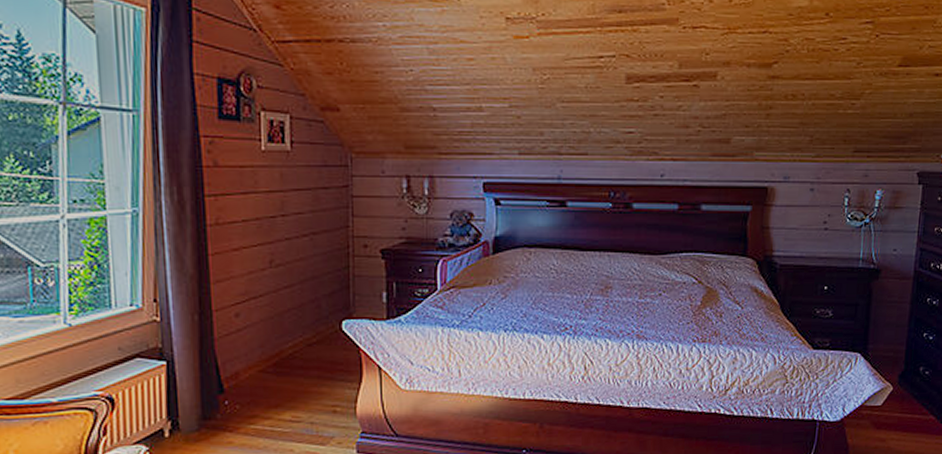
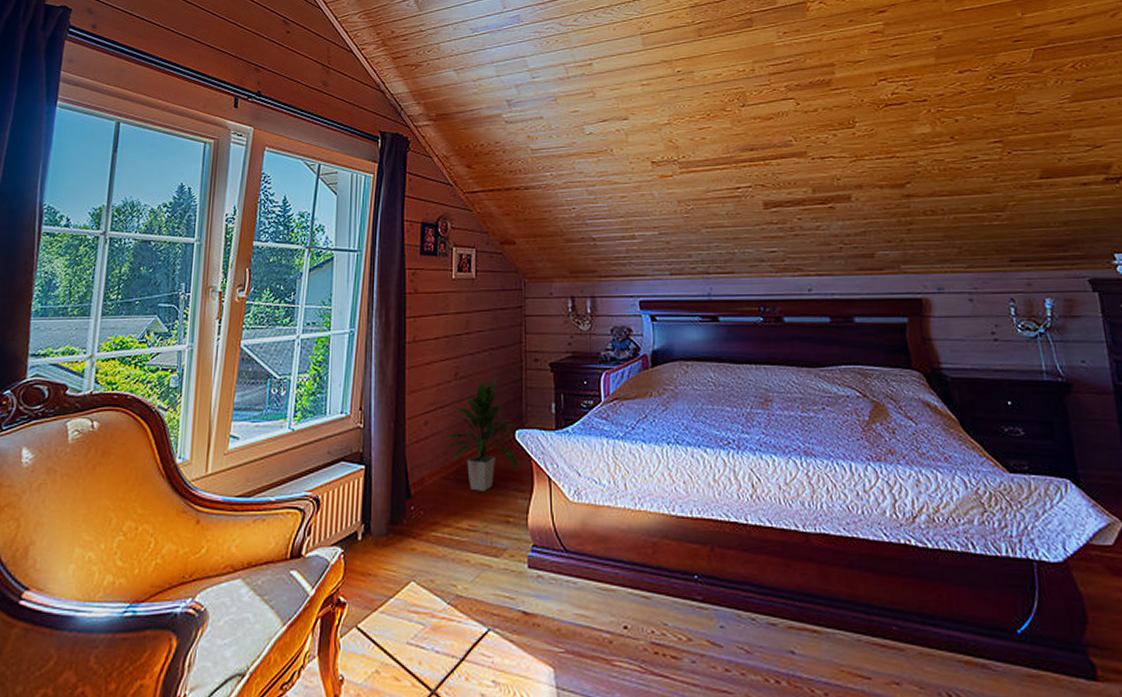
indoor plant: none [259,266,347,383] -> present [443,379,519,491]

